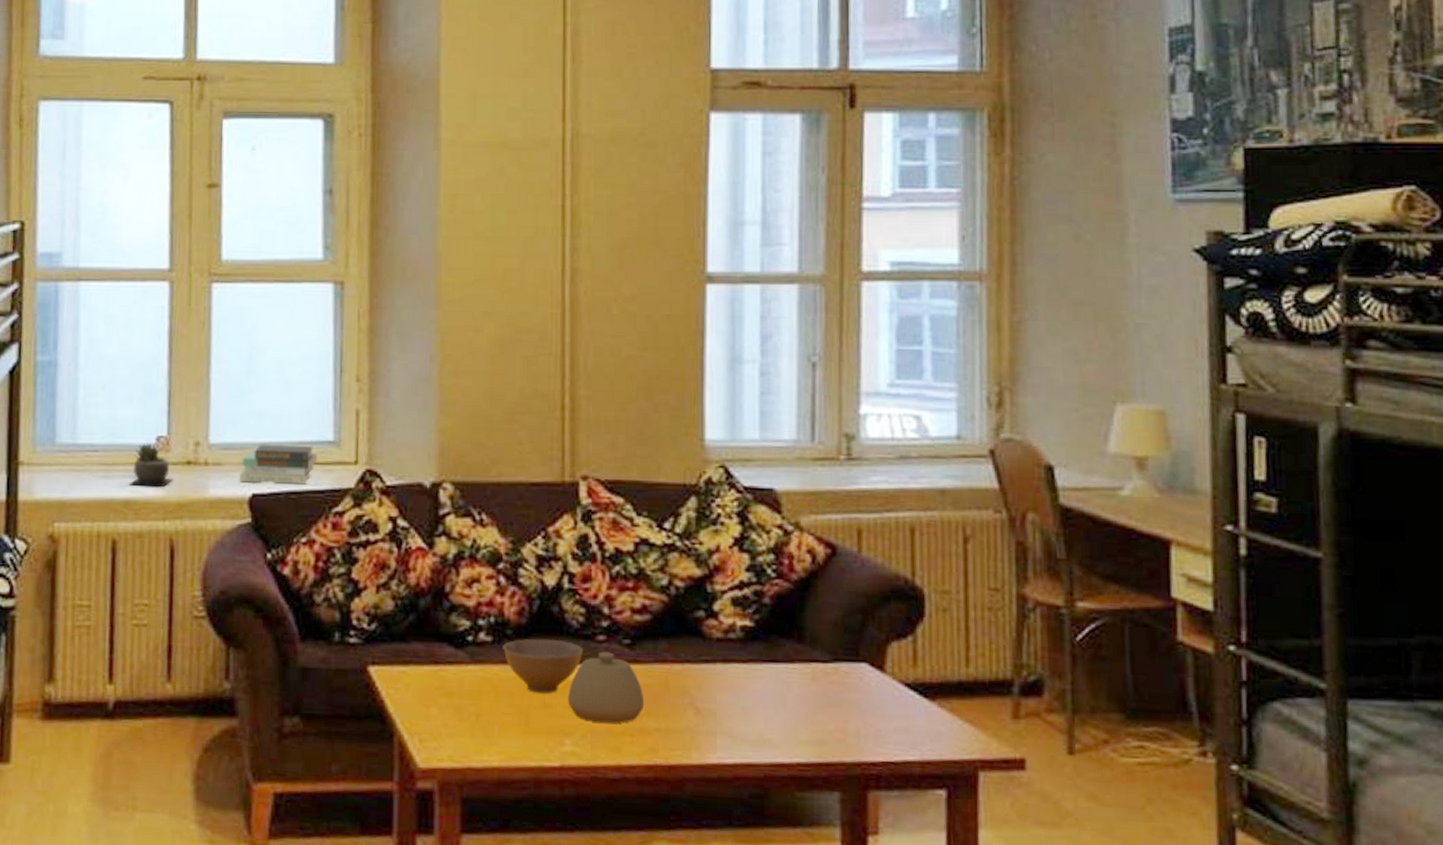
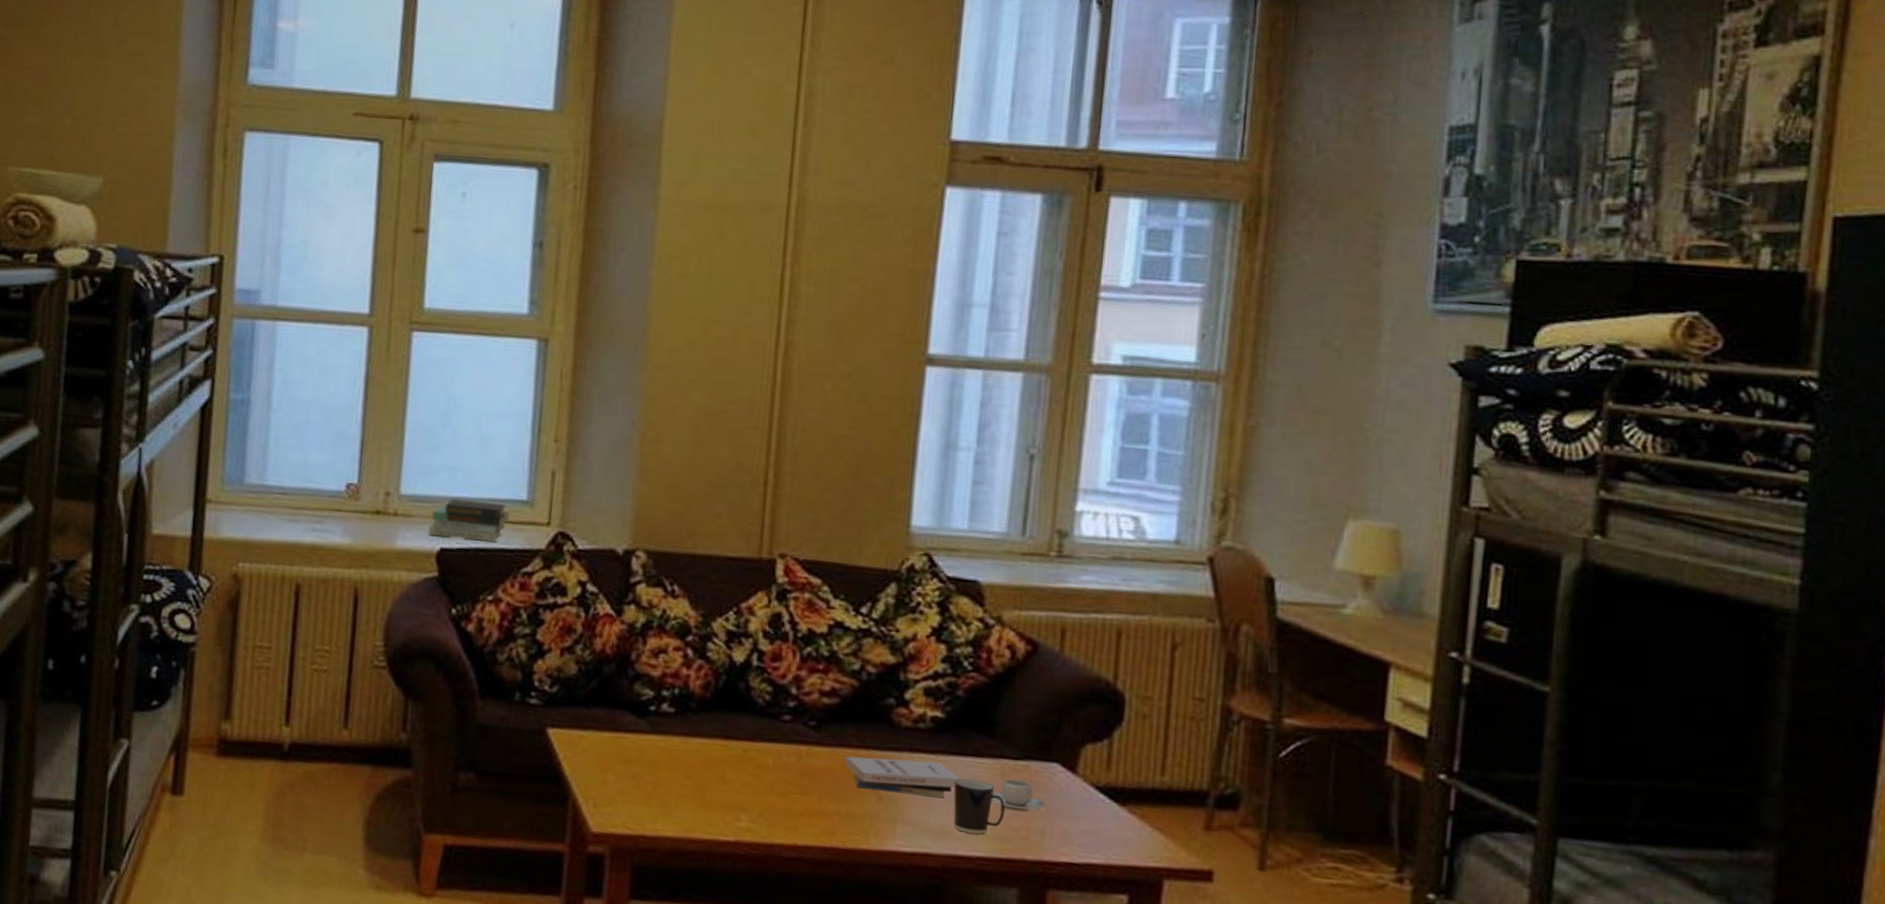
succulent plant: present [128,443,173,488] -> none [315,489,361,535]
bowl: present [503,638,584,693] -> none [685,713,768,769]
teapot: present [568,651,645,723] -> none [748,731,826,804]
books: none [661,670,775,707] -> present [844,756,961,799]
mug: none [769,686,820,740] -> present [953,779,1006,835]
teacup: none [806,682,857,714] -> present [991,778,1045,812]

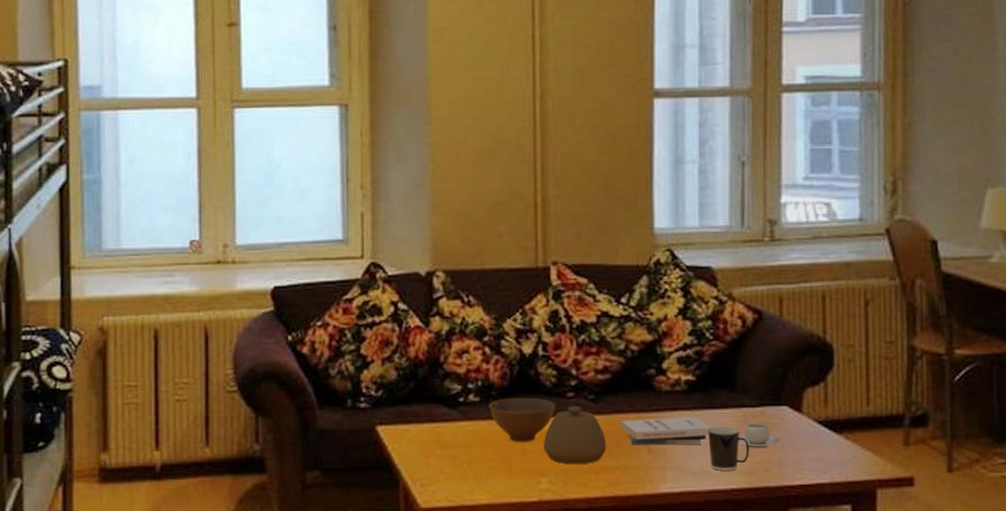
books: present [428,498,510,543] -> none [262,244,330,277]
bowl: none [685,713,768,769] -> present [489,397,556,442]
teapot: none [748,731,826,804] -> present [544,406,607,464]

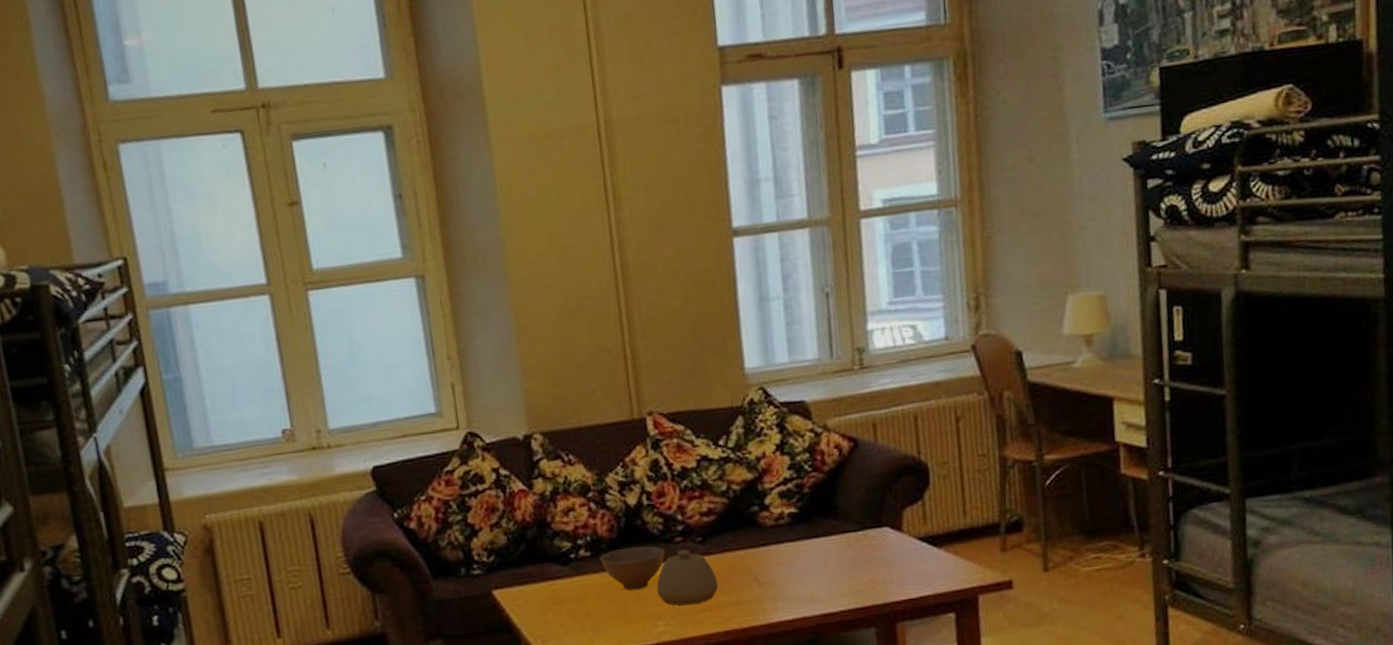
books: present [620,417,713,445] -> none [728,547,819,581]
mug: present [708,428,750,471] -> none [814,553,856,595]
teacup: present [738,423,780,448] -> none [843,546,883,570]

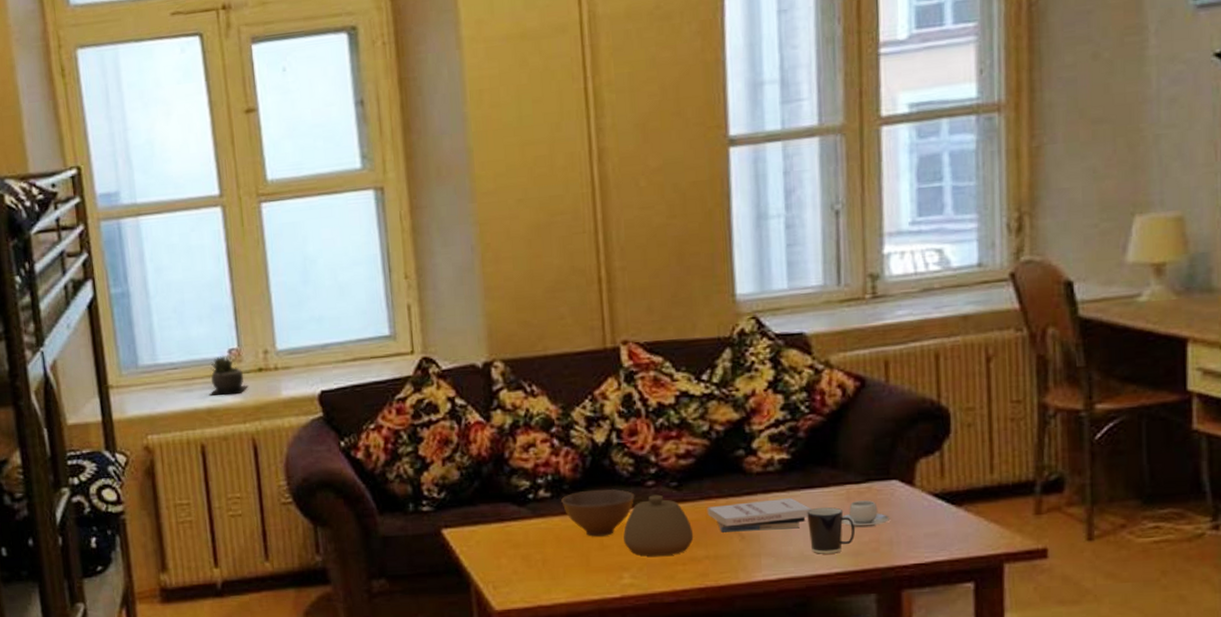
succulent plant: none [264,436,303,475] -> present [208,356,248,396]
books: none [728,547,819,581] -> present [707,498,812,533]
mug: none [814,553,856,595] -> present [807,507,856,554]
teacup: none [843,546,883,570] -> present [841,500,890,528]

